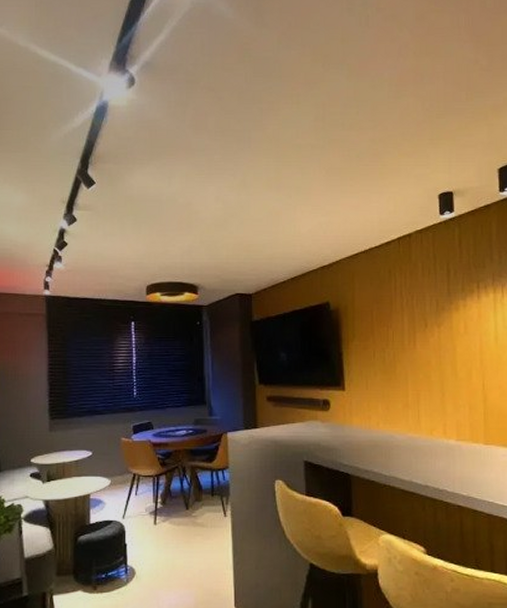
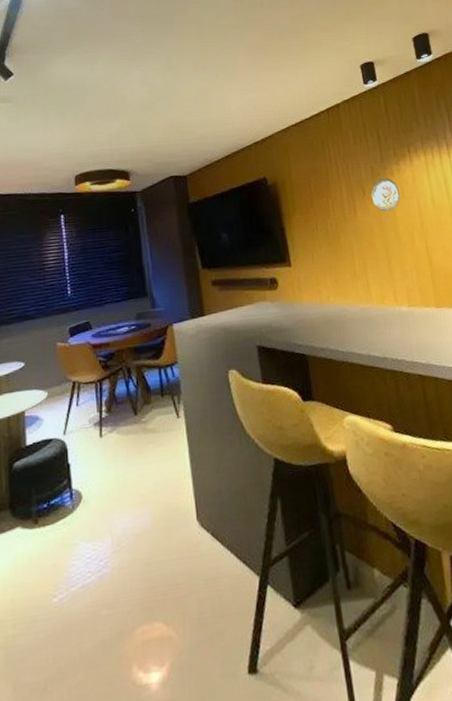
decorative plate: none [433,312,463,346] -> present [370,177,401,212]

